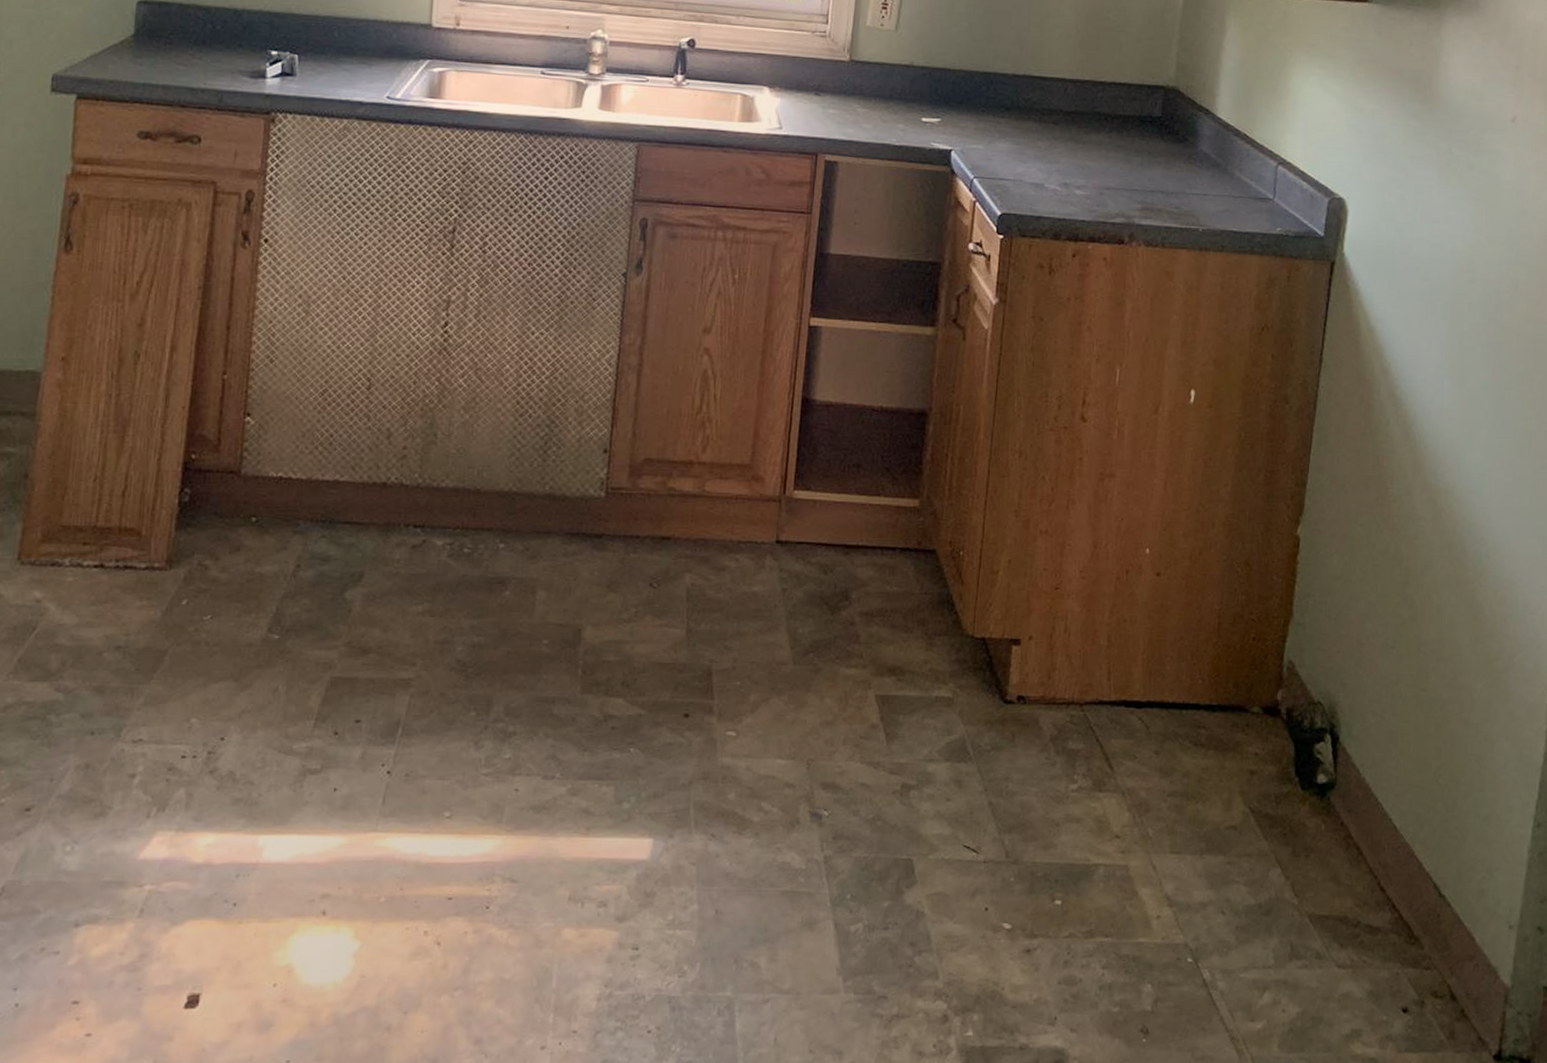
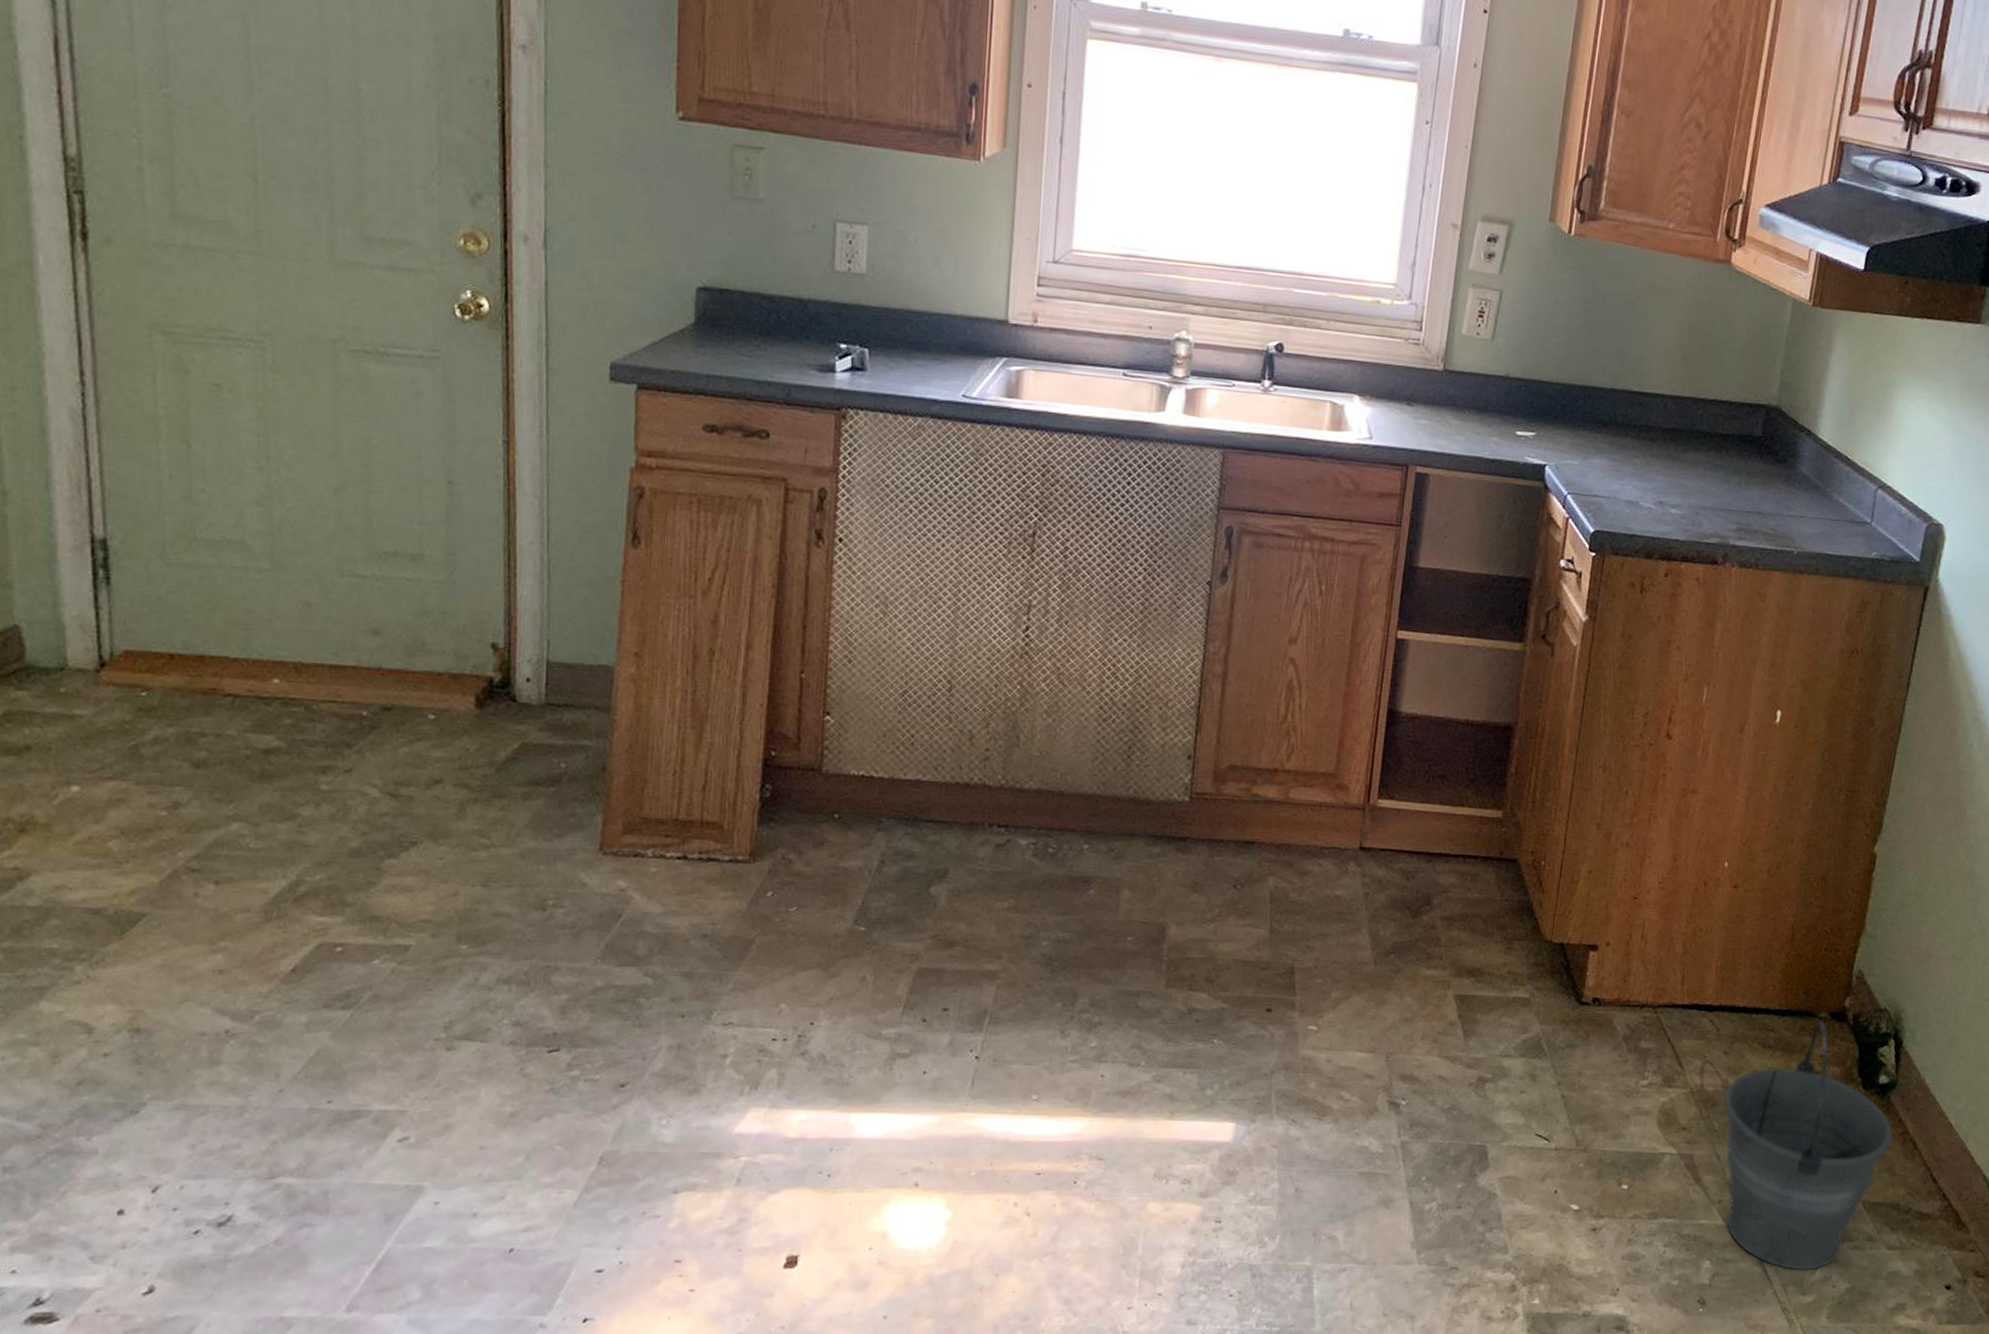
bucket: none [1158,716,1335,993] -> present [1724,1021,1892,1270]

